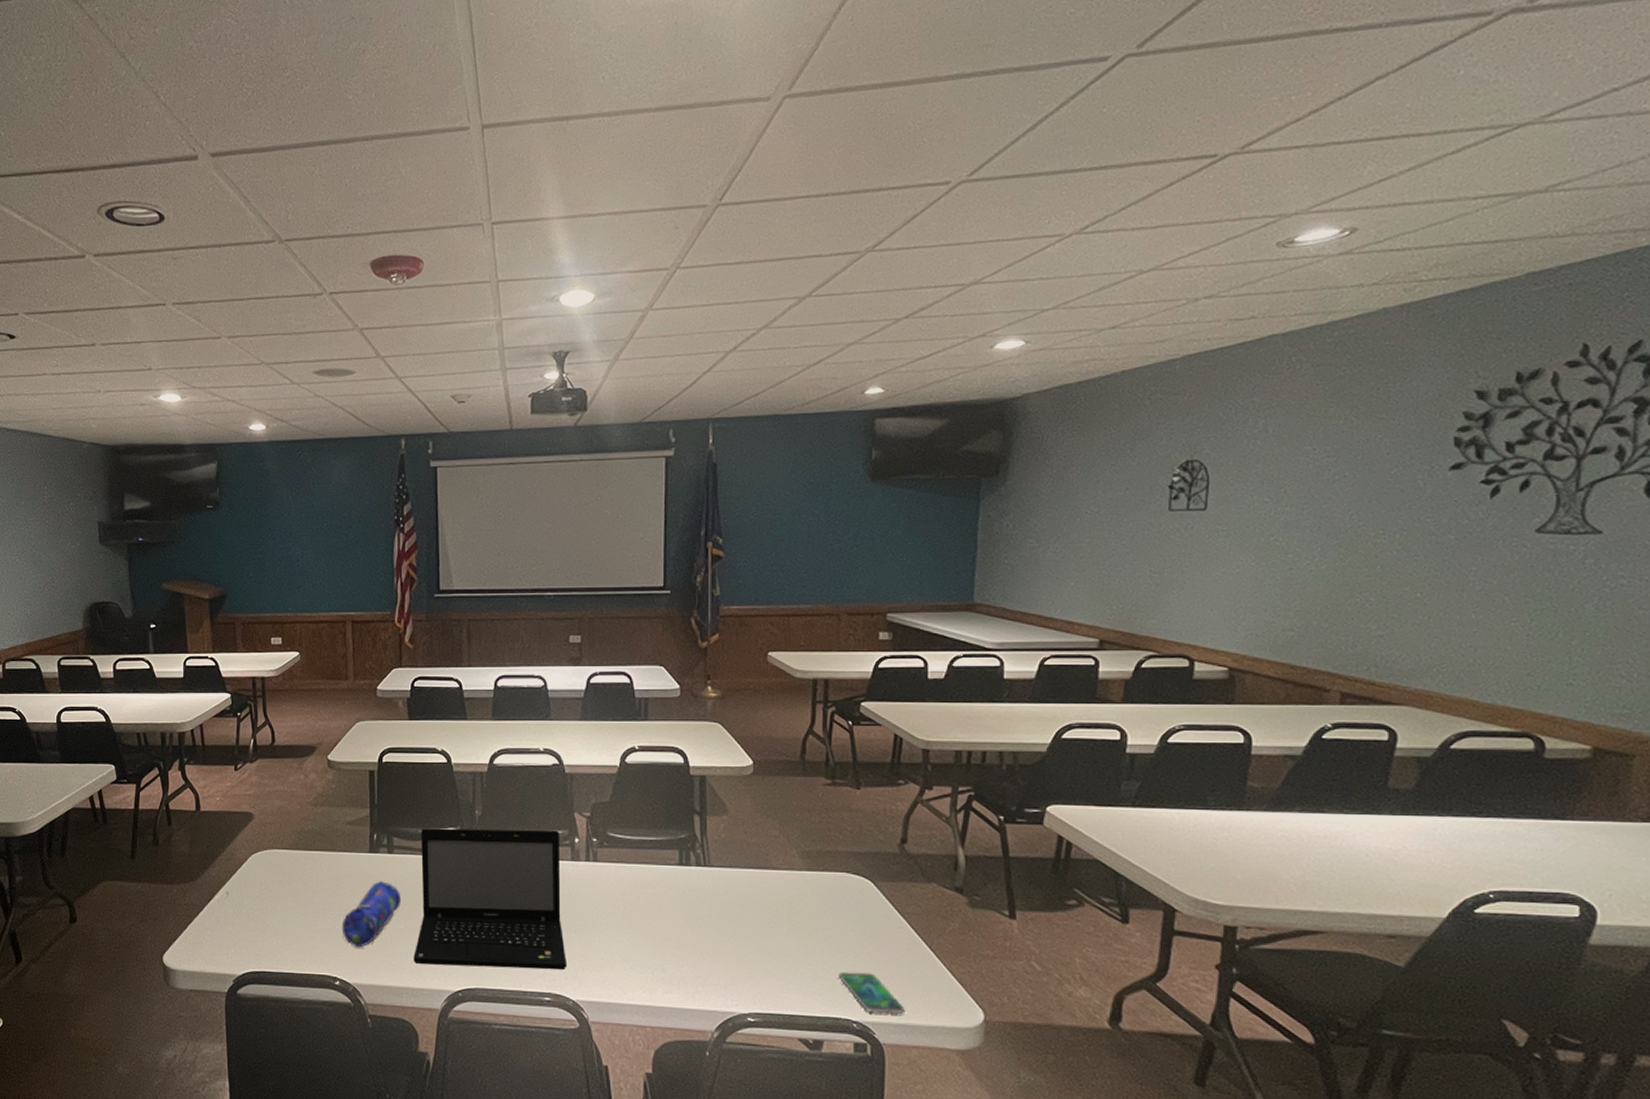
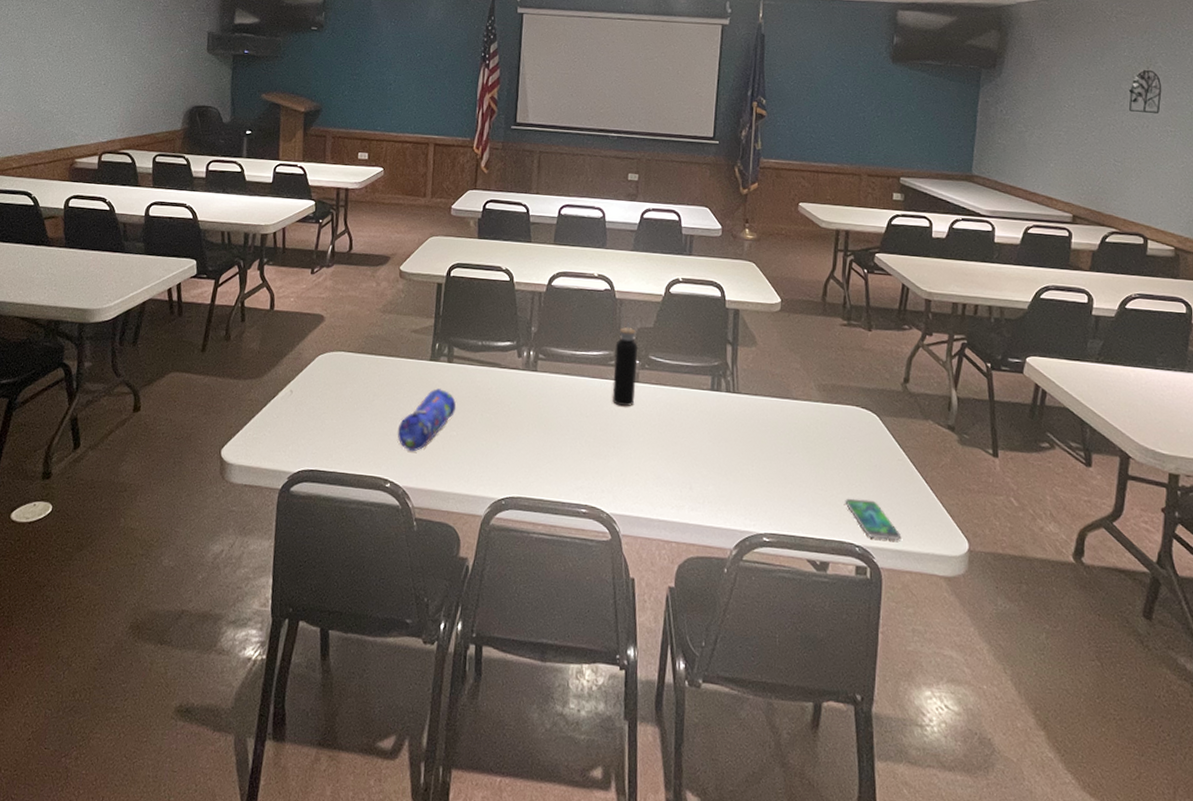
laptop: present [413,828,568,971] -> none [462,340,606,484]
water bottle: none [569,797,595,888] -> present [612,321,638,407]

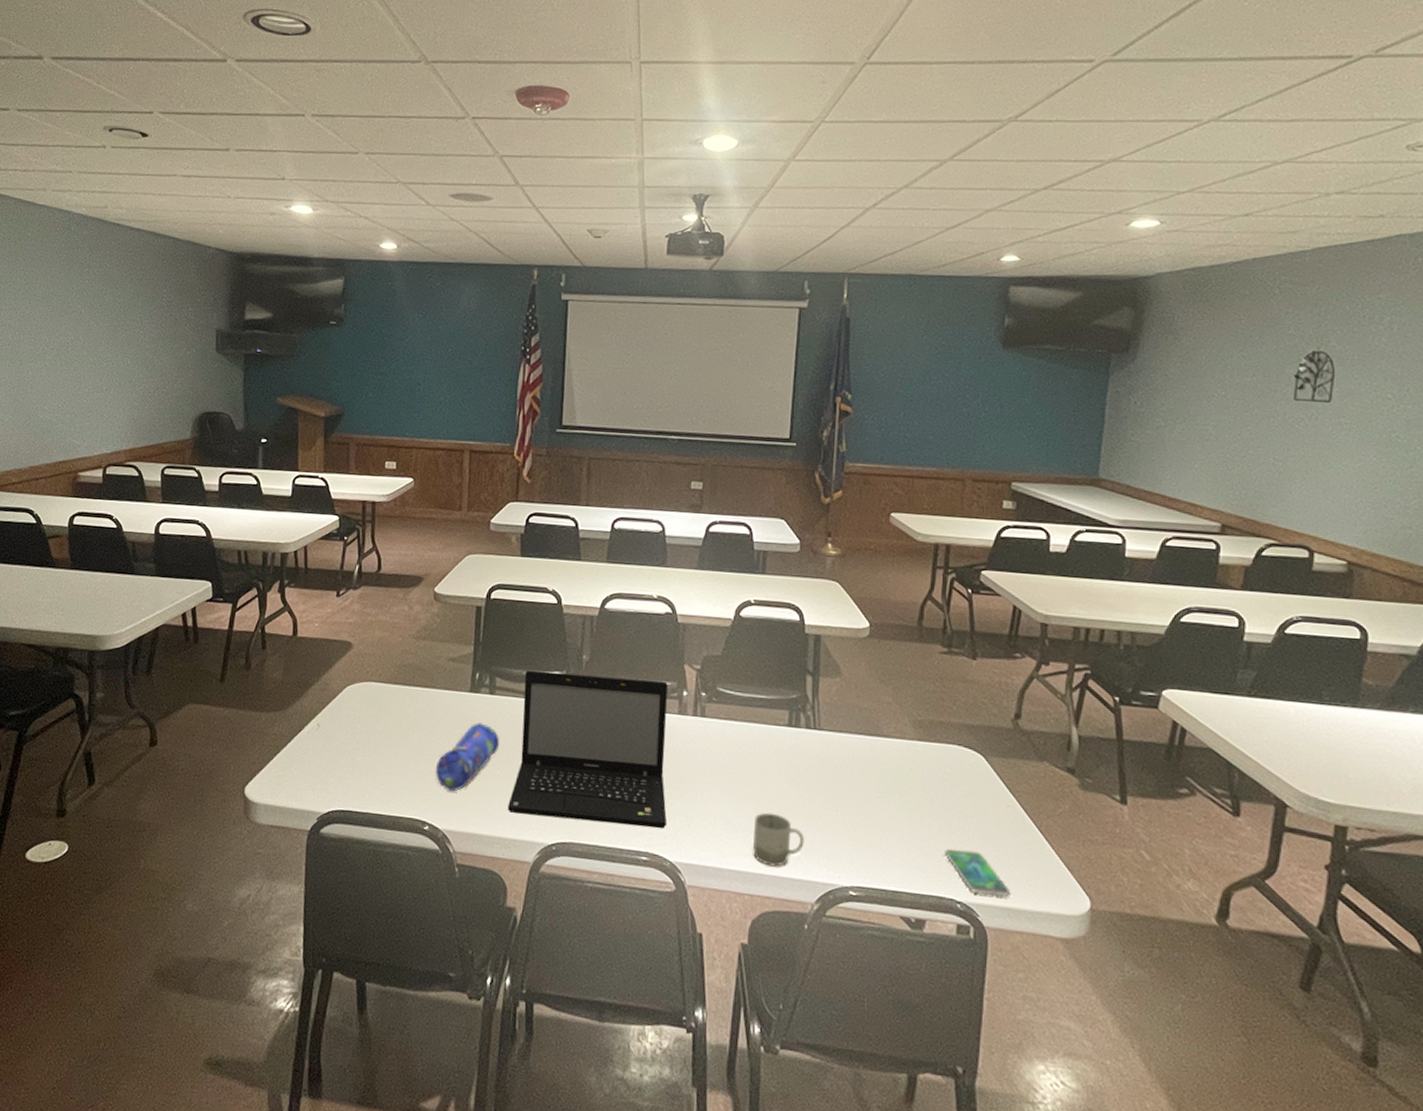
laptop: none [462,340,606,484] -> present [508,670,668,829]
water bottle: present [612,321,638,407] -> none [674,649,703,744]
cup: none [680,467,725,517] -> present [753,812,805,867]

